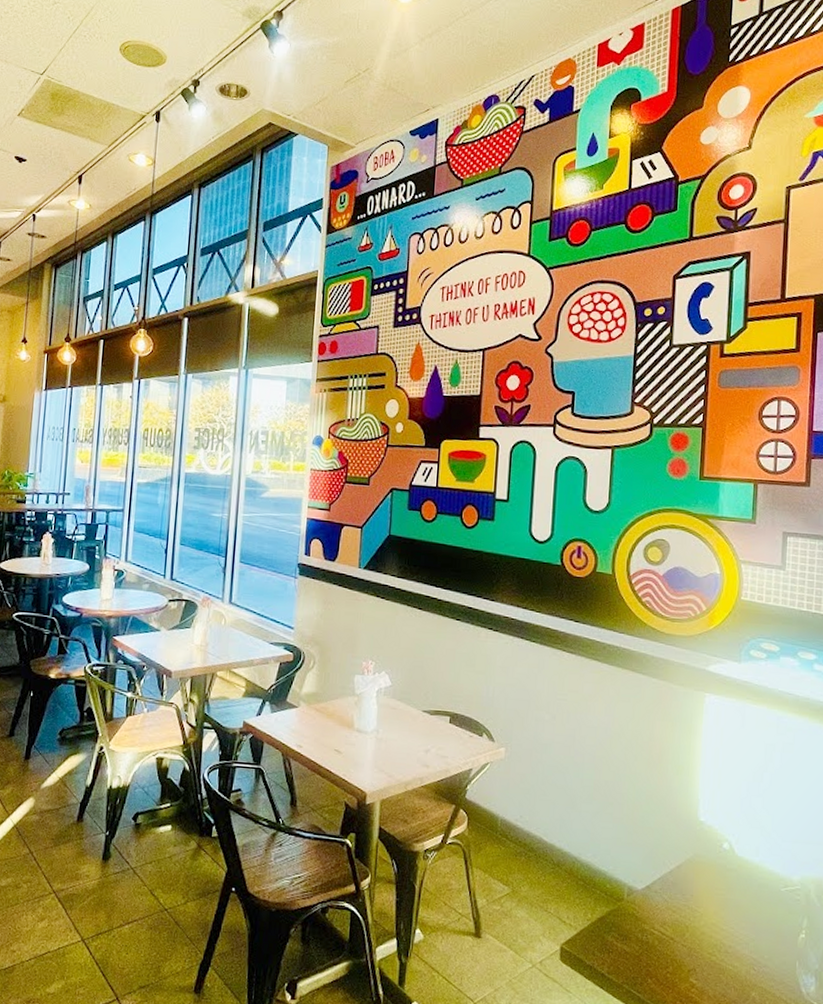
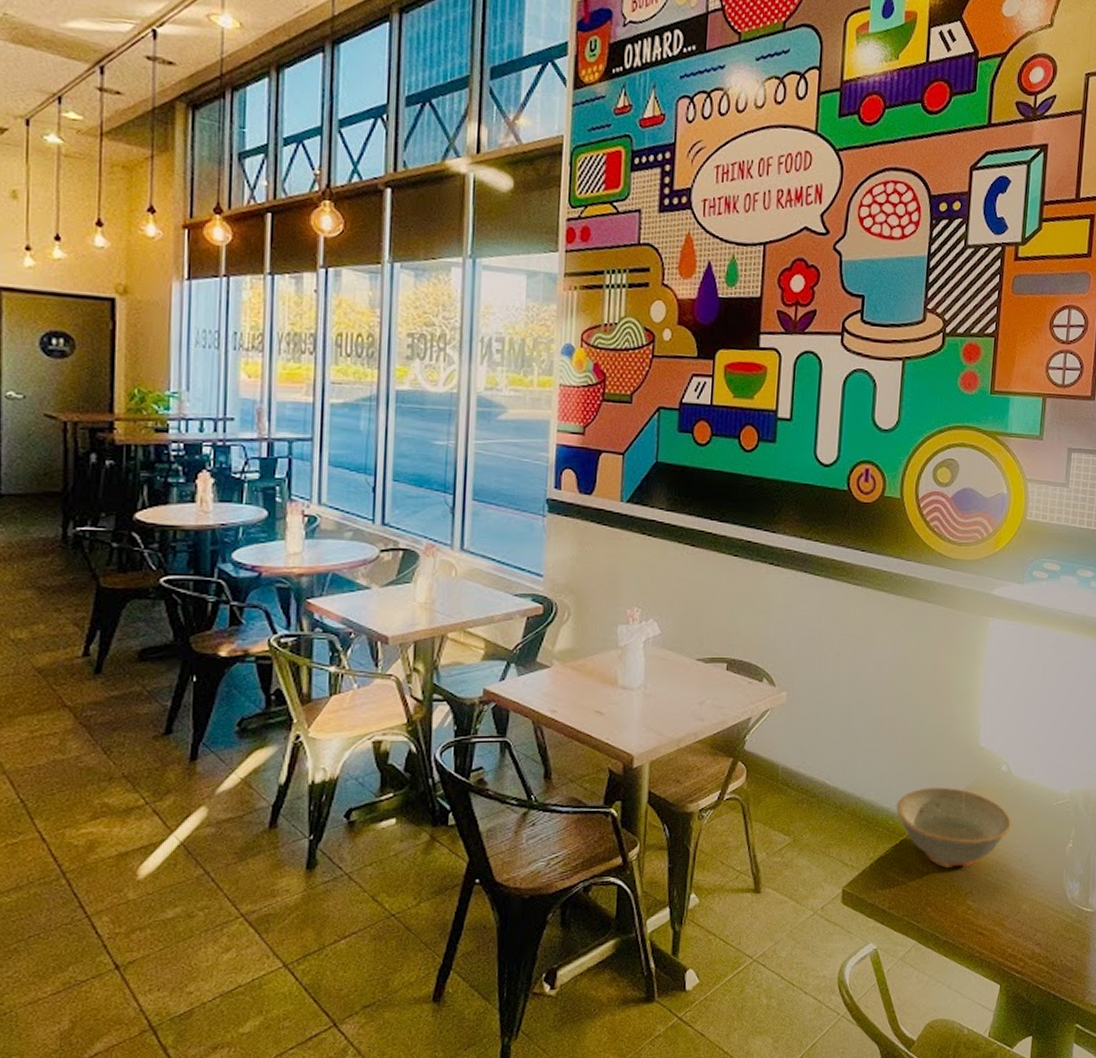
dish: none [613,856,737,943] -> present [896,787,1012,869]

